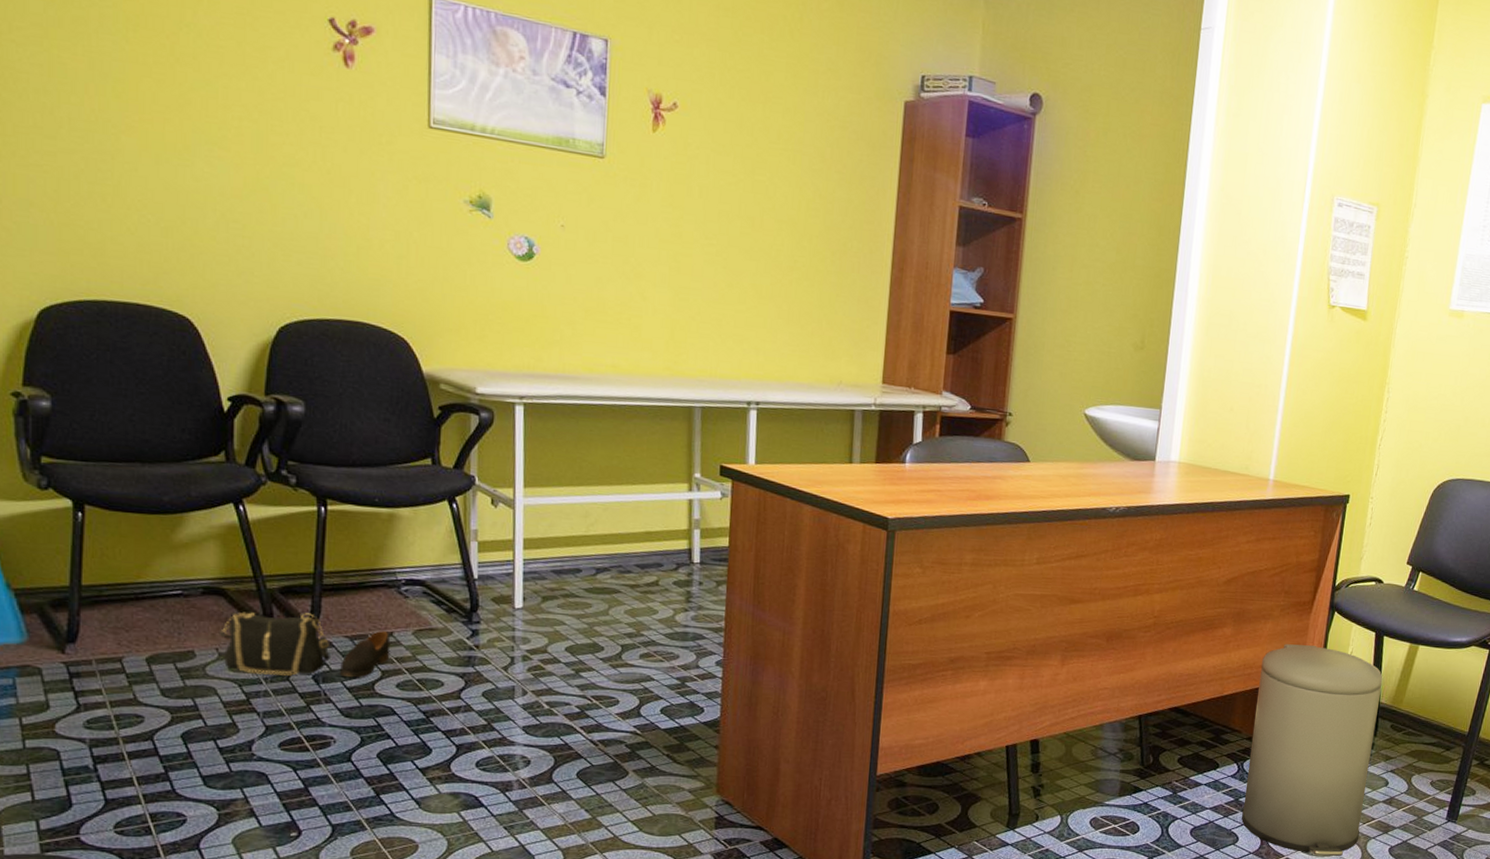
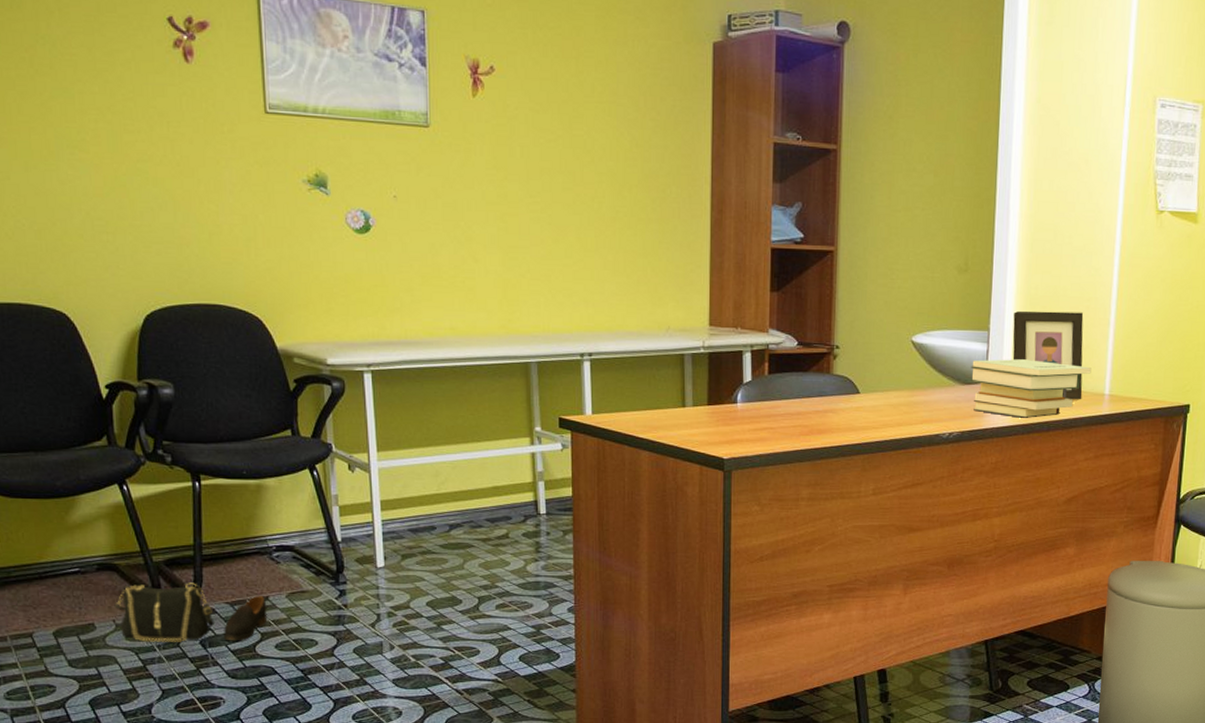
books: none [1139,437,1258,499] -> present [970,359,1092,419]
picture frame: none [1182,392,1254,484] -> present [1012,310,1084,400]

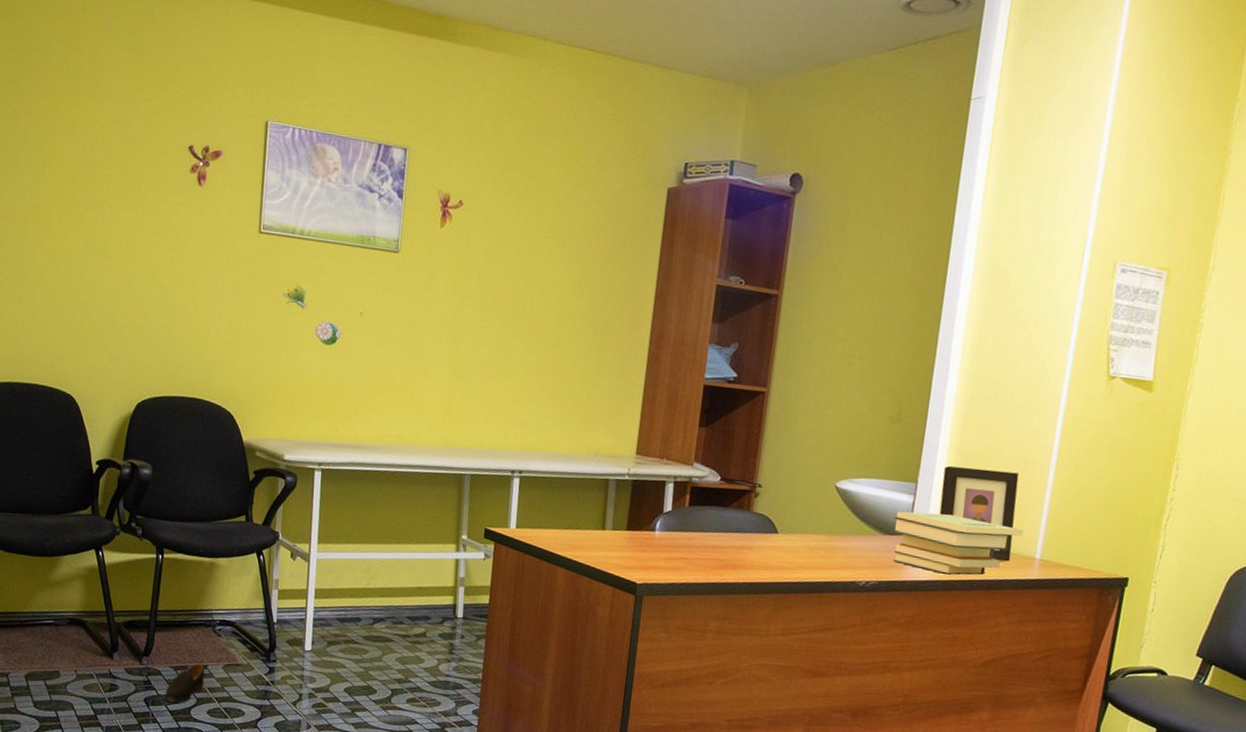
handbag: present [114,583,214,642] -> none [78,641,159,698]

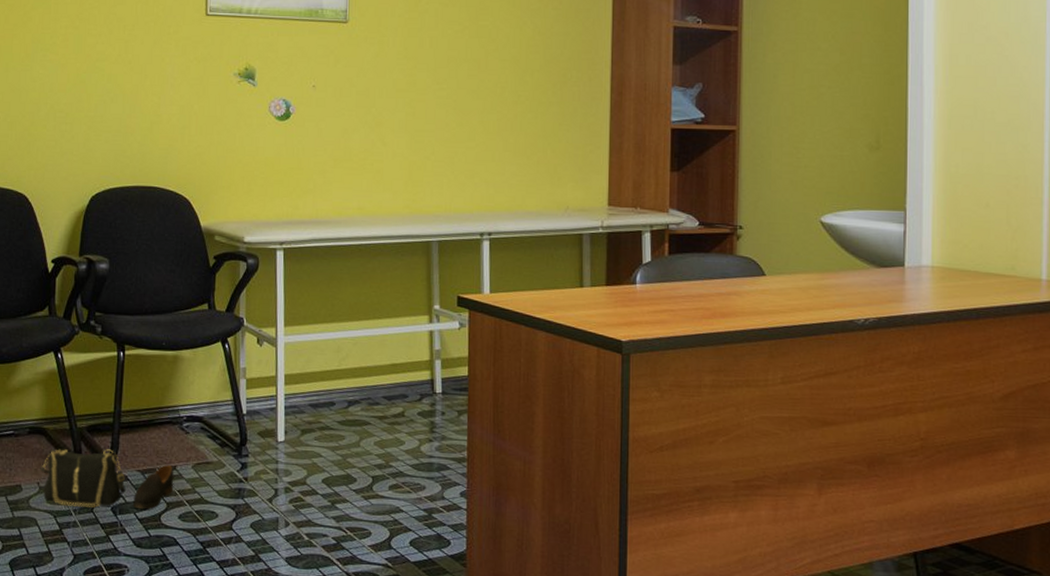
handbag: none [78,641,159,698] -> present [40,449,126,508]
books: present [892,511,1023,576] -> none [886,240,1025,306]
picture frame: present [939,466,1020,562] -> none [932,189,1016,286]

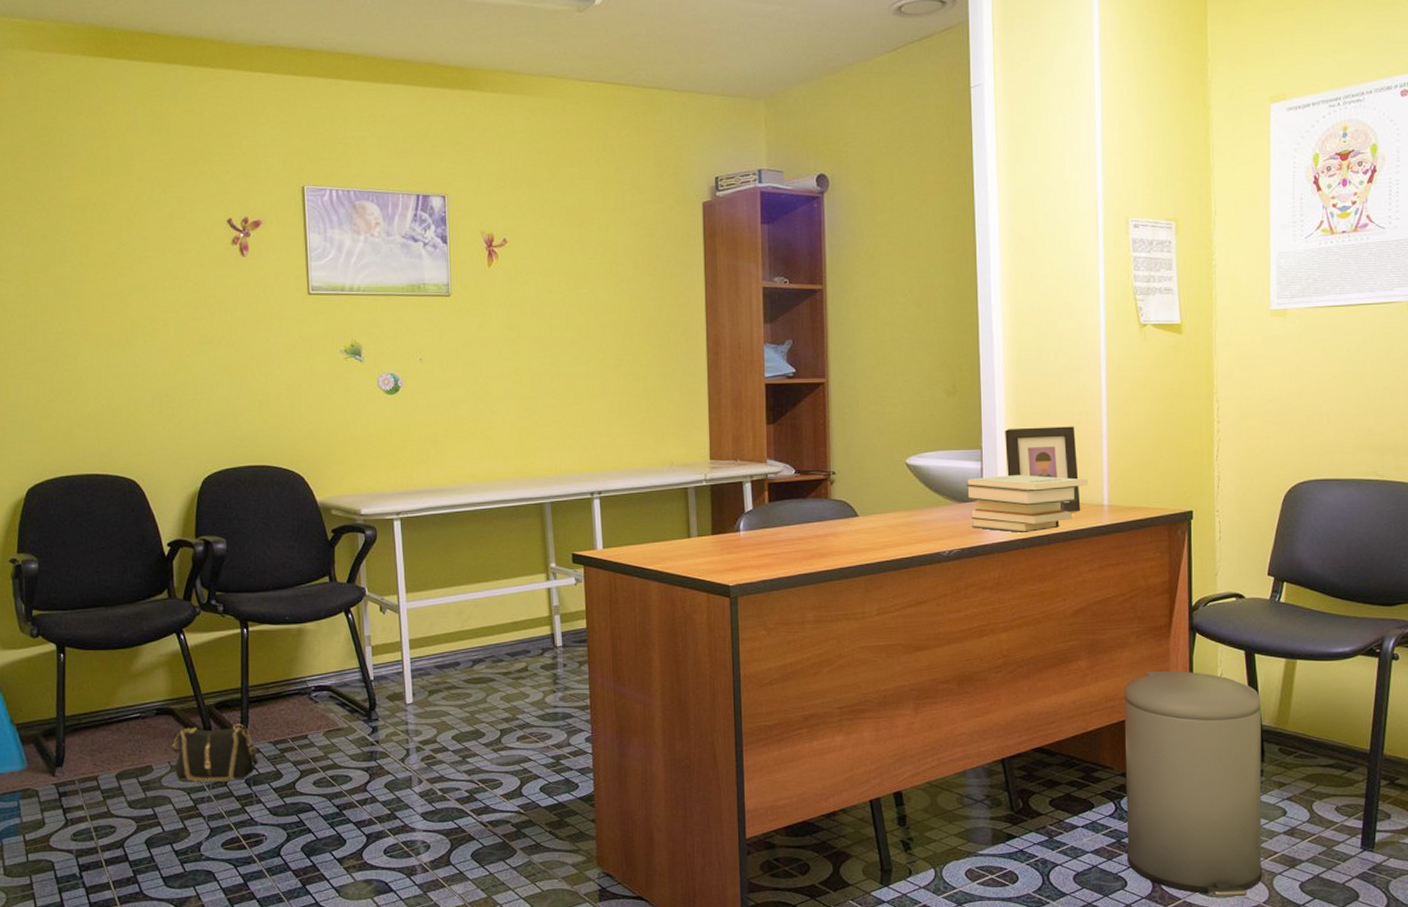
shoe: present [133,464,174,510] -> none [267,734,306,779]
books: none [886,240,1025,306] -> present [966,475,1088,533]
picture frame: none [932,189,1016,286] -> present [1005,426,1081,512]

